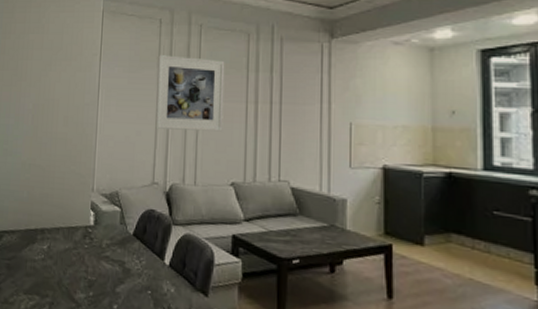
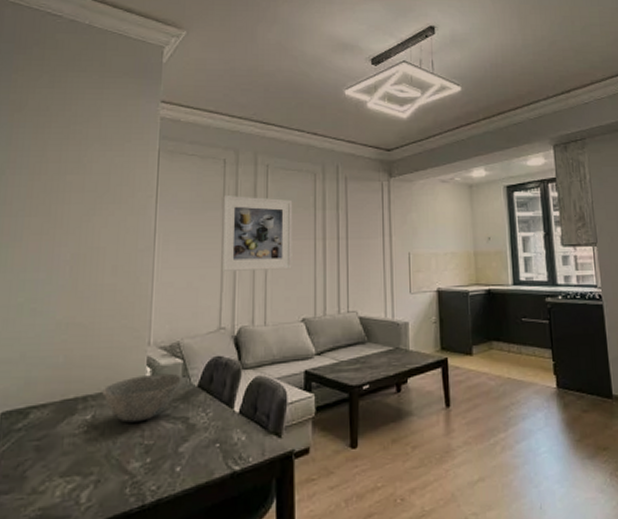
bowl: none [56,217,119,259] -> present [102,373,181,423]

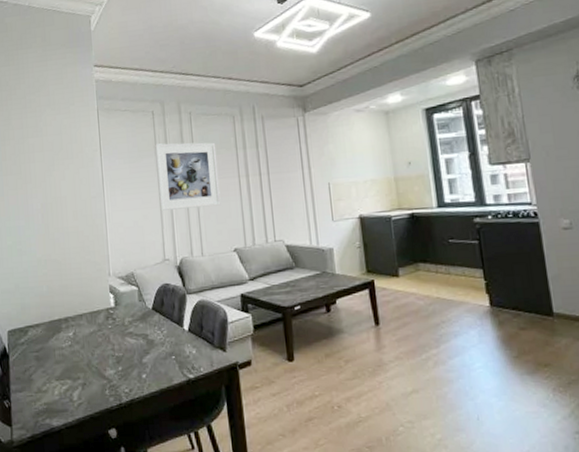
bowl: present [102,373,181,423] -> none [78,298,138,339]

